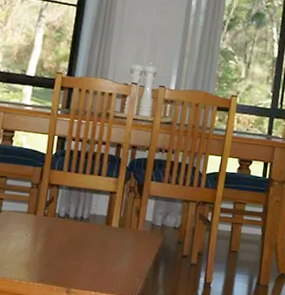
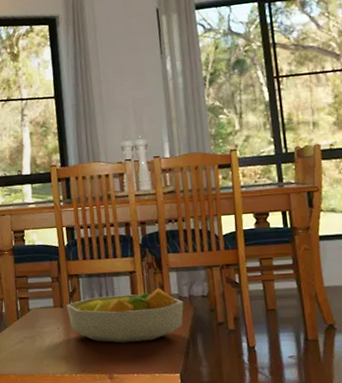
fruit bowl: none [40,210,155,262] -> present [66,288,184,343]

